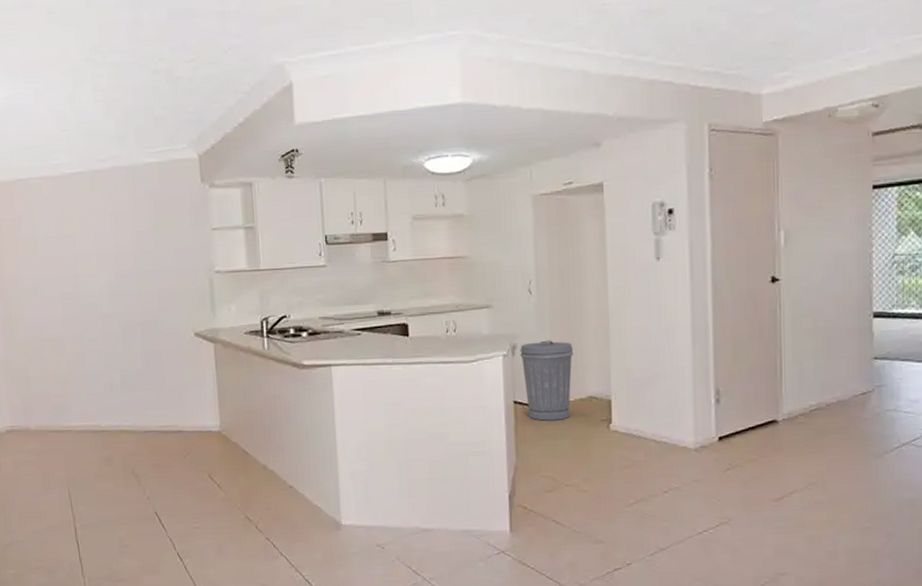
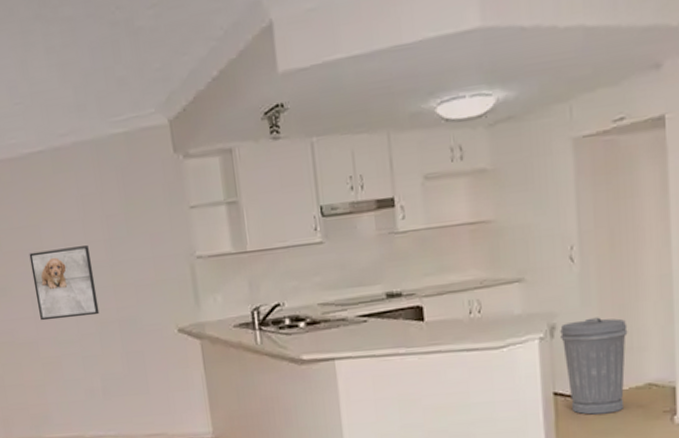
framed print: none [62,256,124,320] -> present [29,245,100,321]

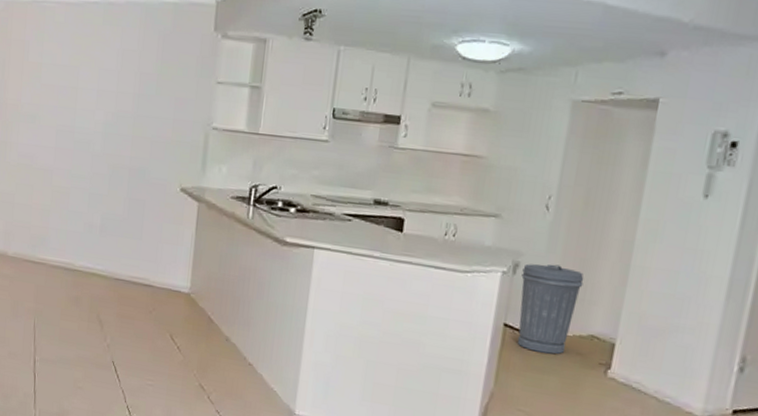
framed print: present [29,245,100,321] -> none [60,90,118,159]

